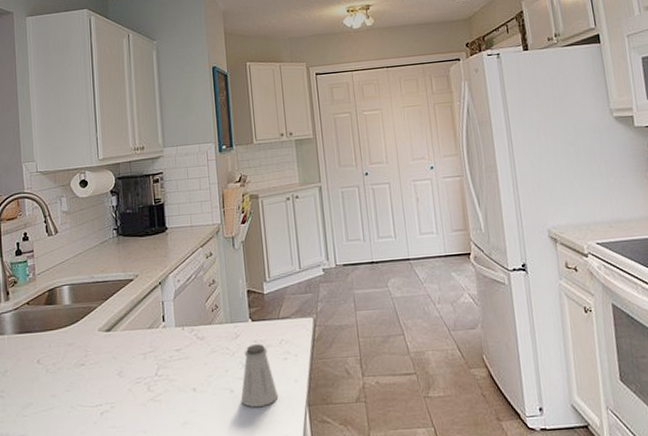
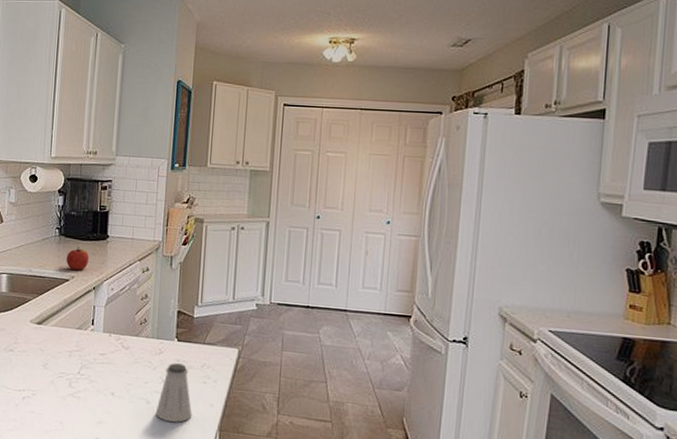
apple: none [127,244,151,269] -> present [66,247,90,271]

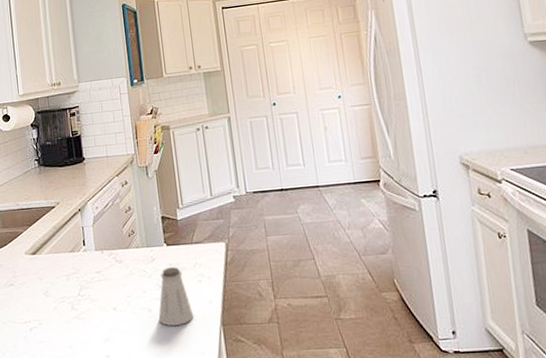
apple: present [66,247,90,271] -> none [49,174,71,197]

